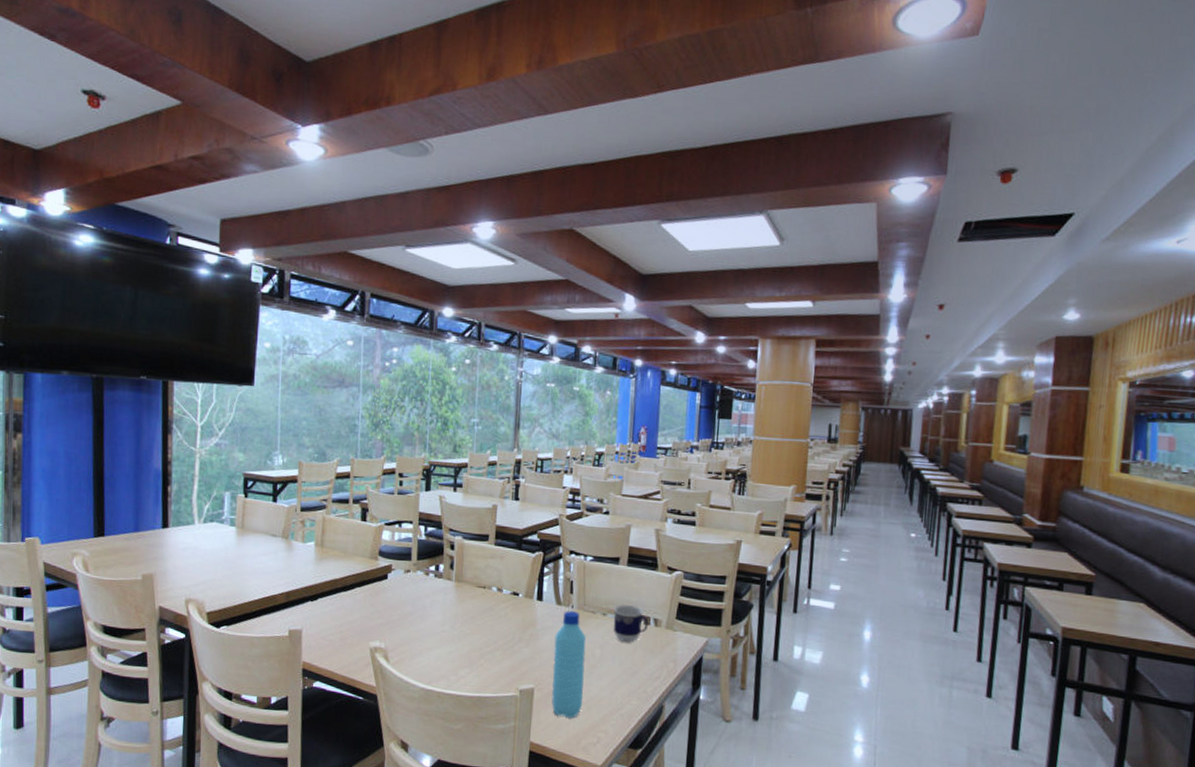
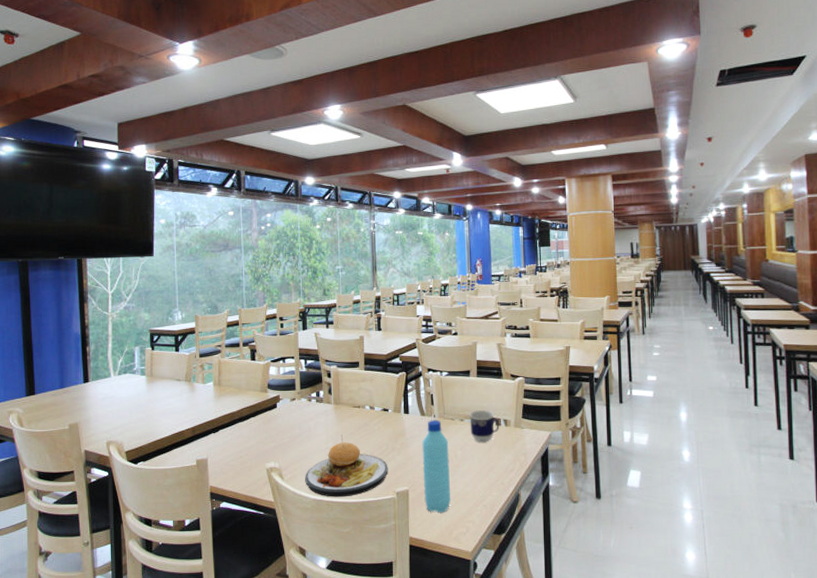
plate: none [414,617,513,690] -> present [305,435,388,497]

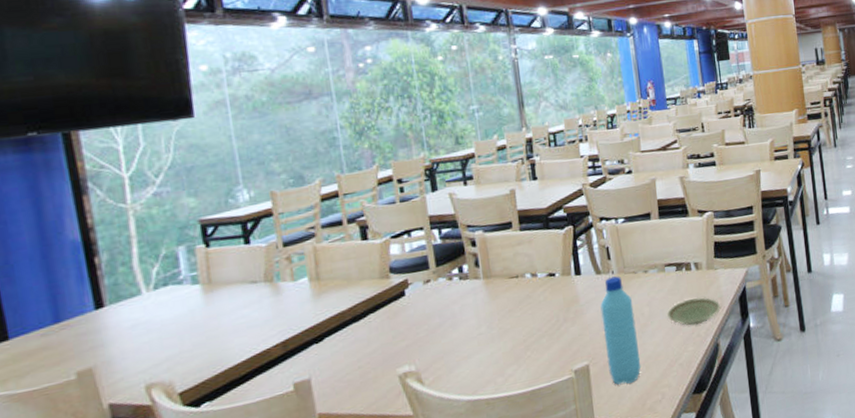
plate: present [305,435,388,497] -> none [453,314,562,394]
cup: present [470,410,500,443] -> none [654,255,690,294]
plate: none [477,451,524,475] -> present [667,297,720,326]

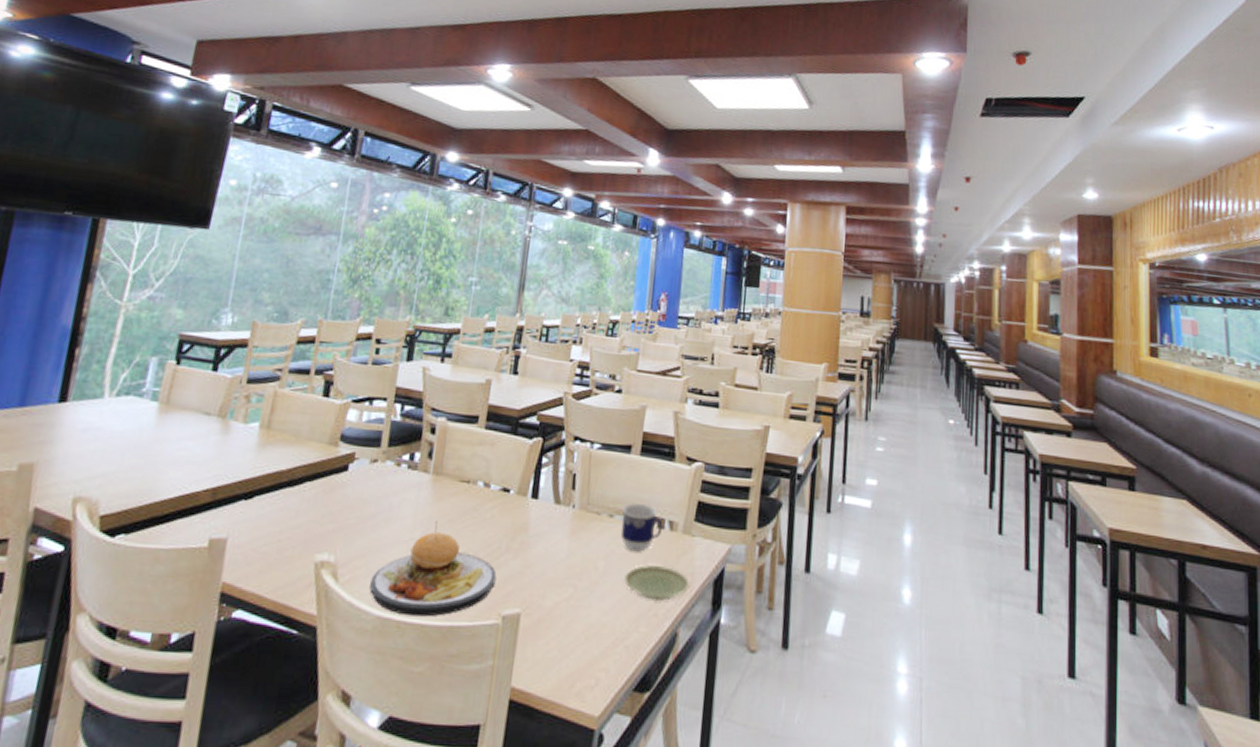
plate: none [453,314,562,394] -> present [369,521,497,617]
water bottle: present [600,275,641,385] -> none [541,510,588,653]
cup: none [654,255,690,294] -> present [620,503,663,552]

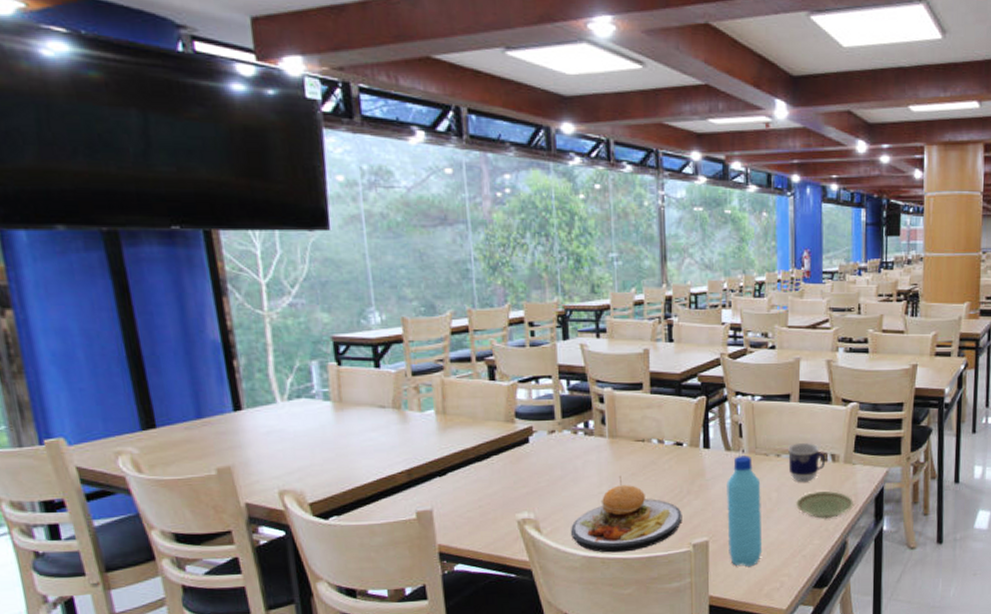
water bottle: none [541,510,588,653] -> present [726,454,763,566]

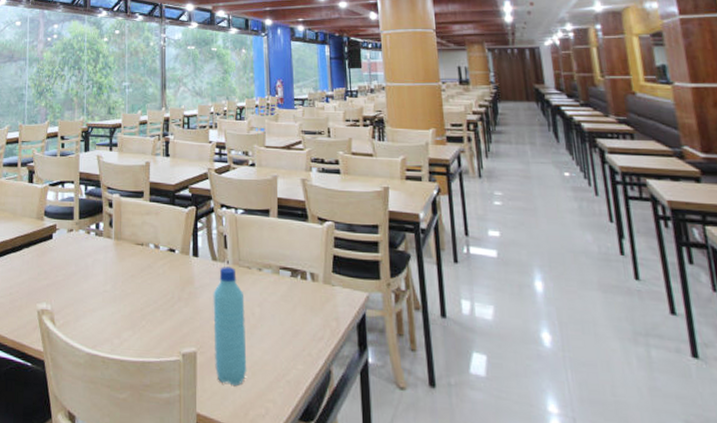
plate: present [571,476,682,553] -> none [79,276,173,354]
cup: present [788,443,826,482] -> none [269,259,306,300]
plate: present [796,491,853,520] -> none [278,311,335,343]

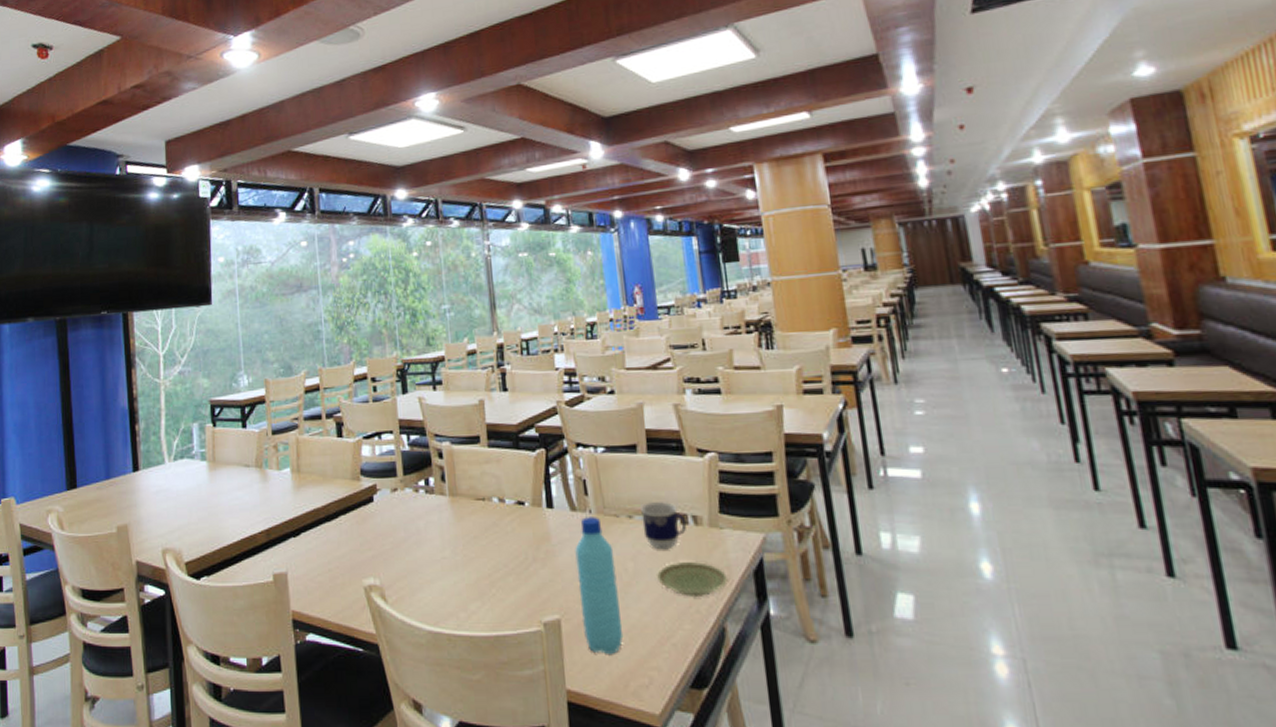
cup: none [269,259,306,300] -> present [641,502,687,550]
plate: none [278,311,335,343] -> present [657,562,728,598]

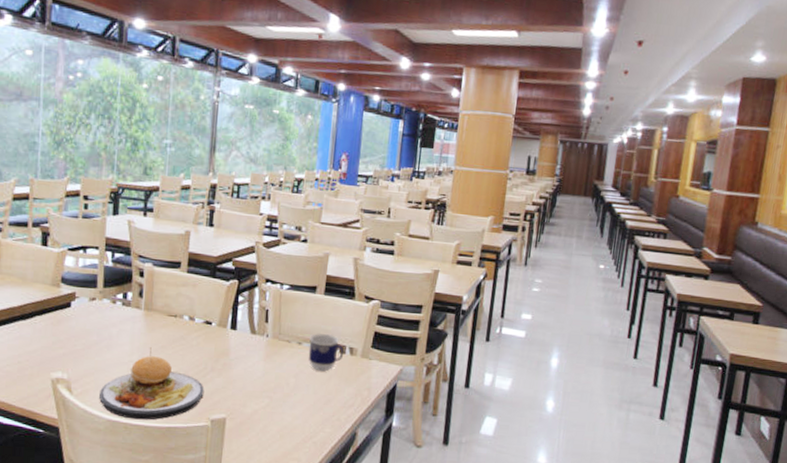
plate: none [415,539,530,629] -> present [99,347,204,420]
water bottle: present [575,515,624,654] -> none [243,339,281,447]
plate: present [657,562,728,598] -> none [312,382,367,410]

